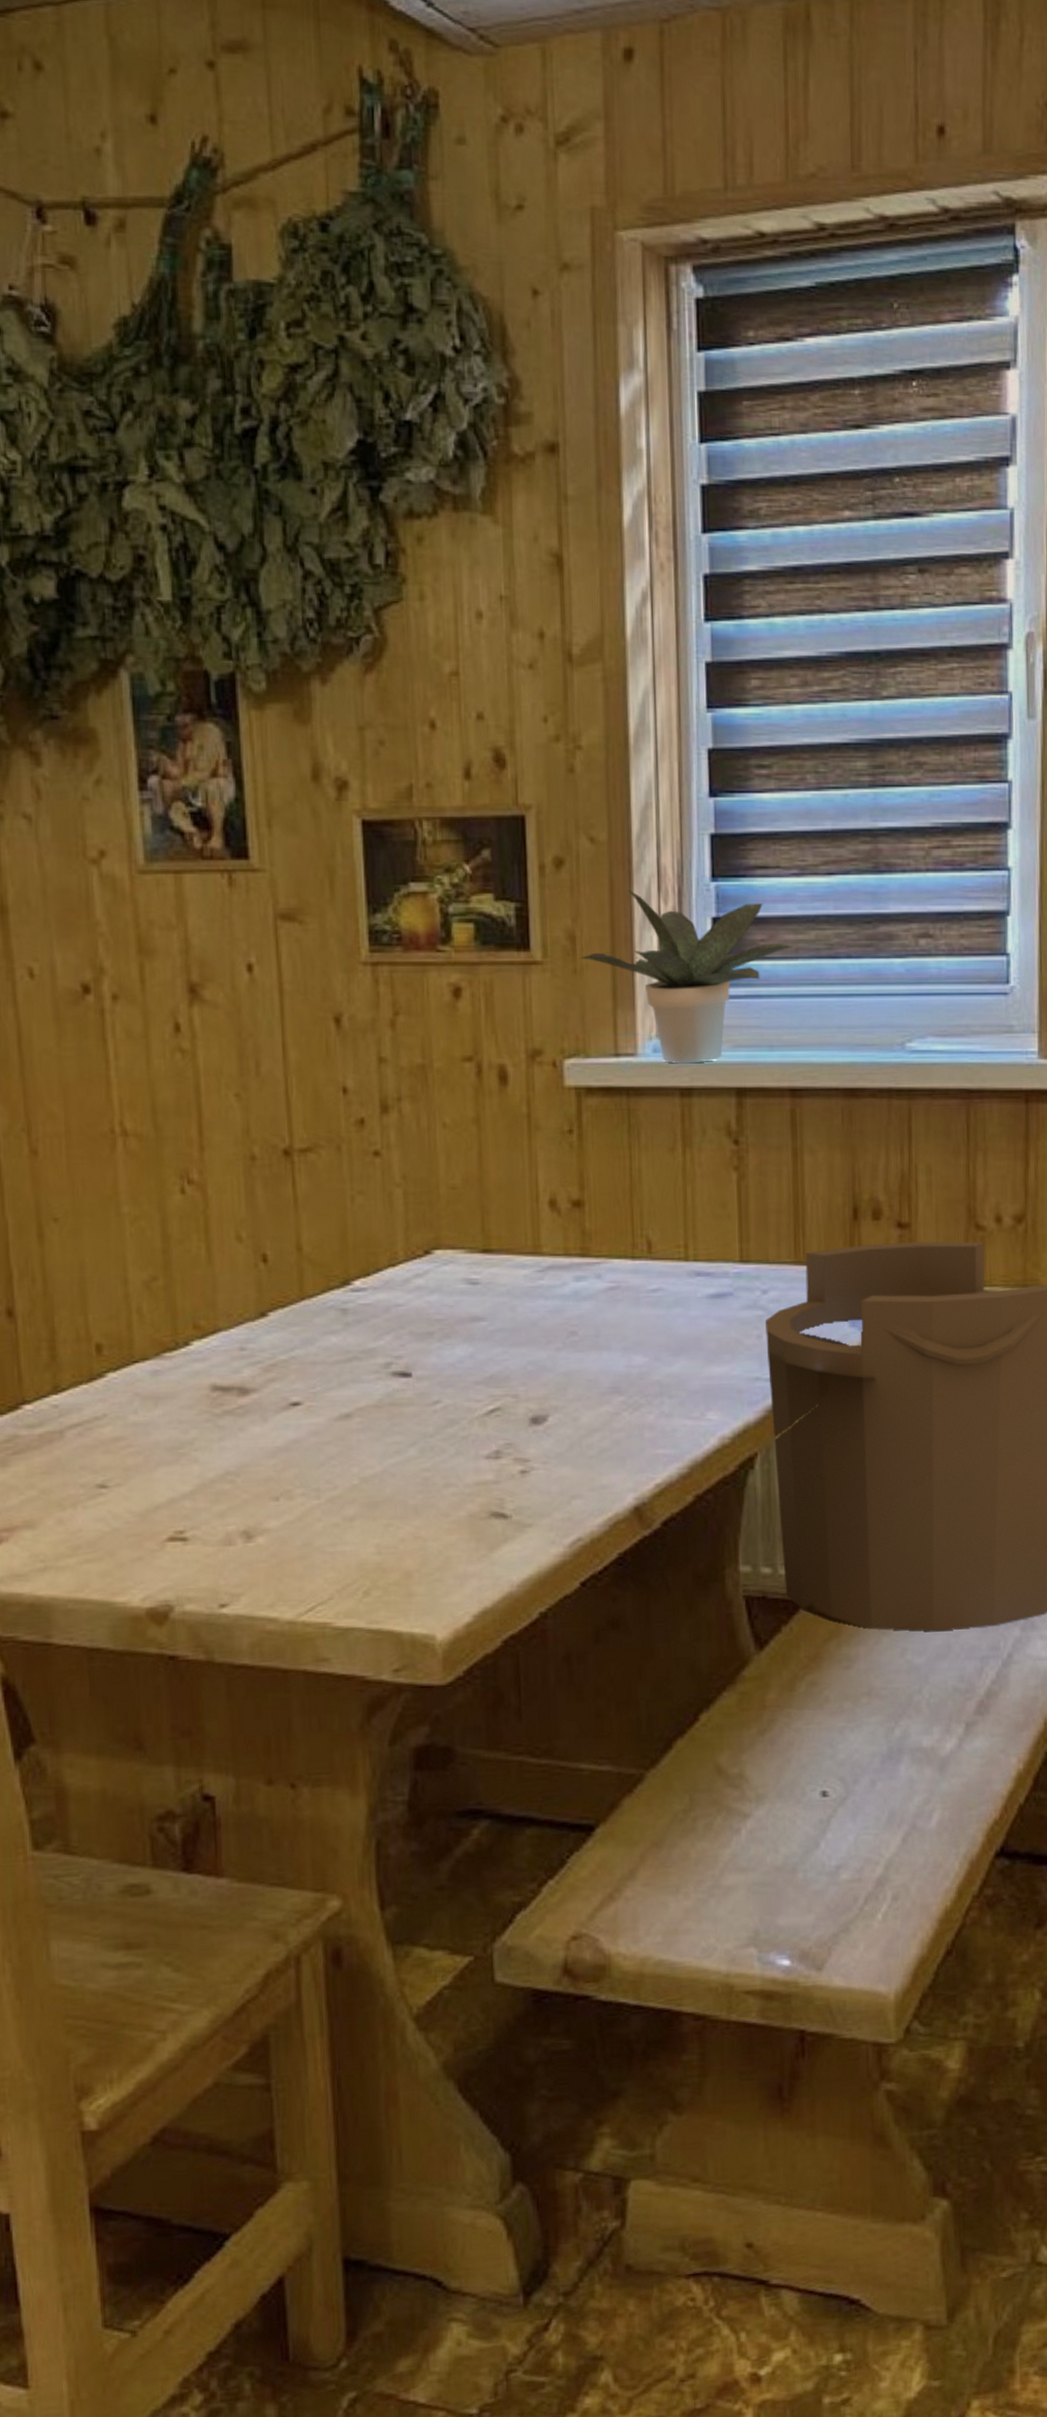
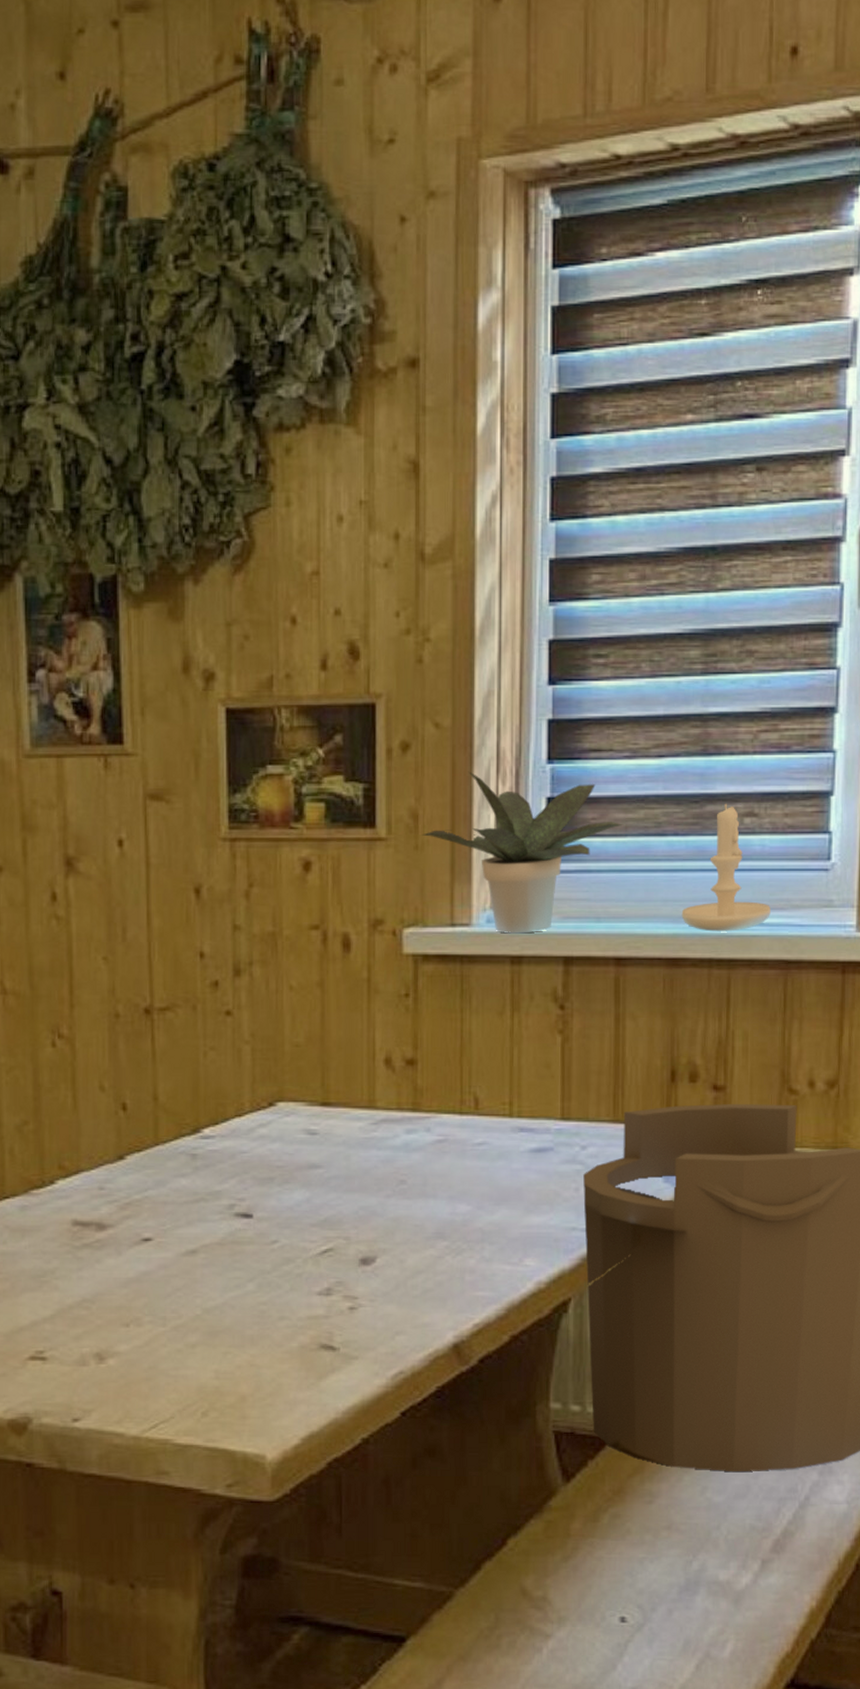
candle: none [858,923,951,1060] -> present [681,803,772,932]

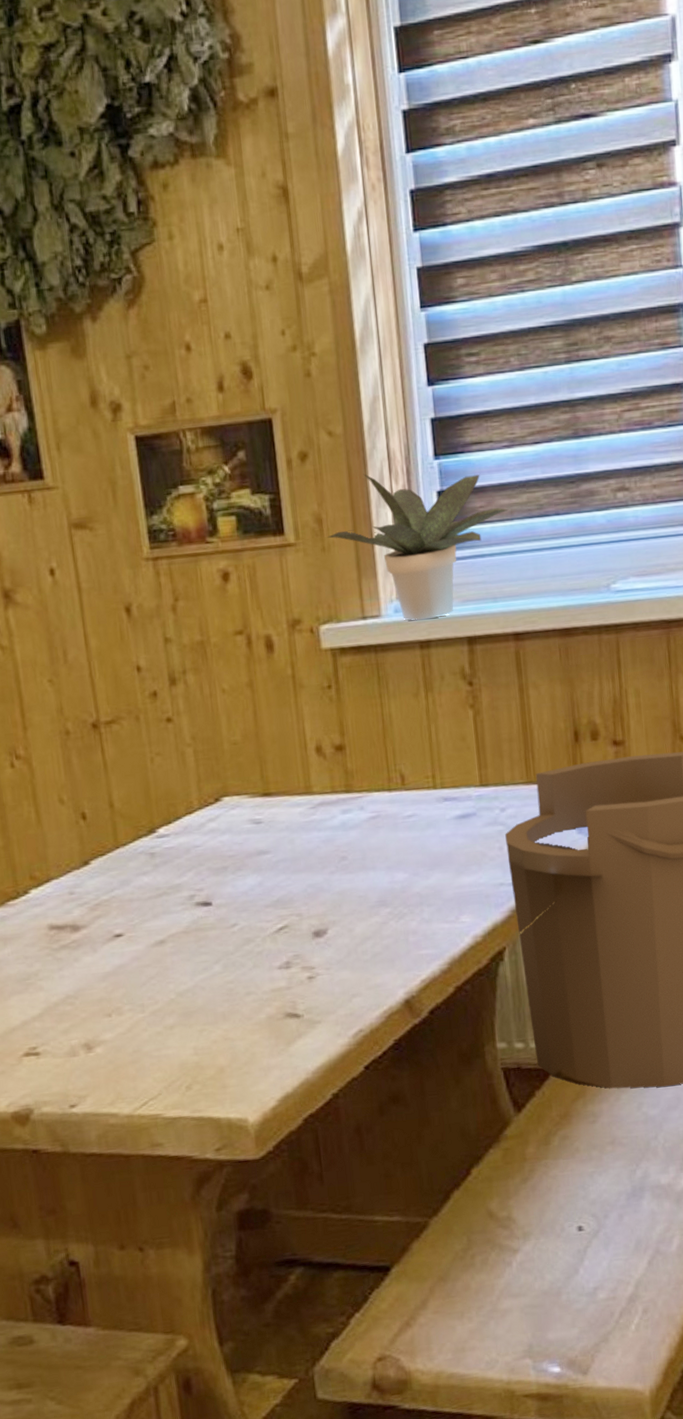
candle: present [681,803,772,932] -> none [569,480,650,601]

